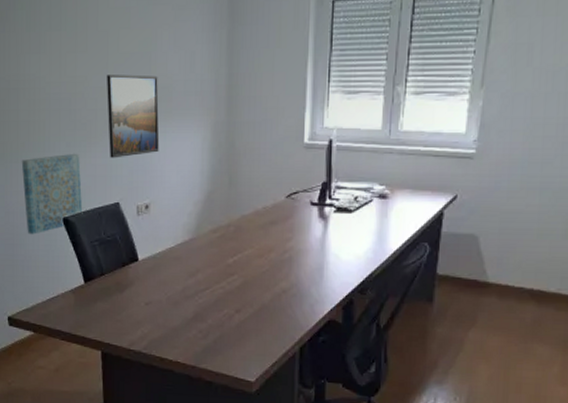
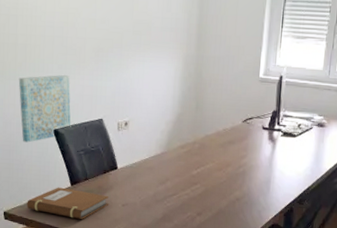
notebook: none [34,285,130,322] -> present [27,187,109,219]
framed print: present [107,75,160,158] -> none [95,9,139,81]

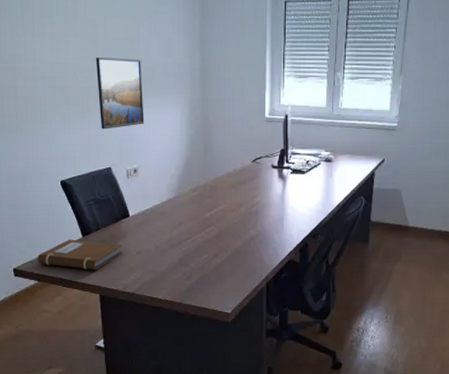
wall art: present [18,74,71,143] -> none [20,125,79,196]
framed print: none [95,9,139,81] -> present [96,58,144,130]

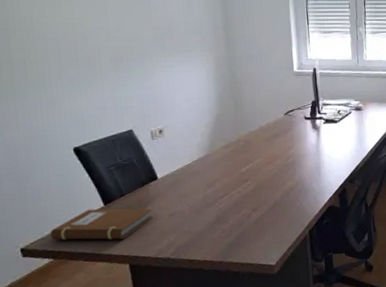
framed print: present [96,58,144,130] -> none [107,17,167,91]

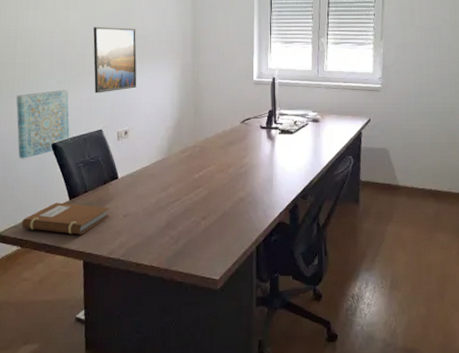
wall art: none [19,88,95,167] -> present [16,89,70,159]
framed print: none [107,17,167,91] -> present [93,27,137,93]

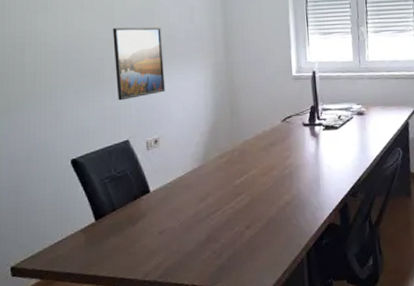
wall art: present [16,89,70,159] -> none [26,98,92,180]
notebook: present [21,202,110,235] -> none [40,224,143,260]

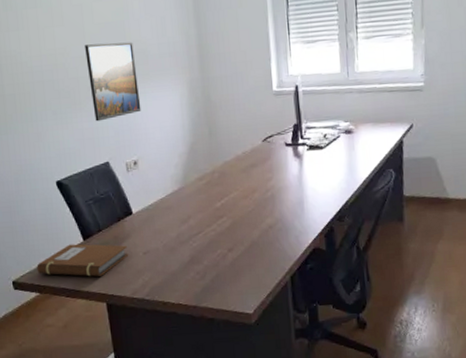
notebook: none [40,224,143,260] -> present [36,244,129,277]

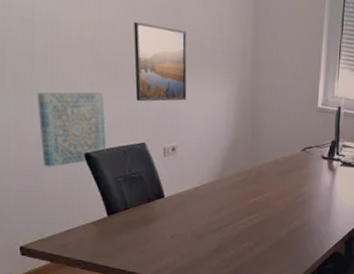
wall art: none [10,120,75,201] -> present [36,92,107,167]
notebook: present [36,244,129,277] -> none [51,217,155,253]

